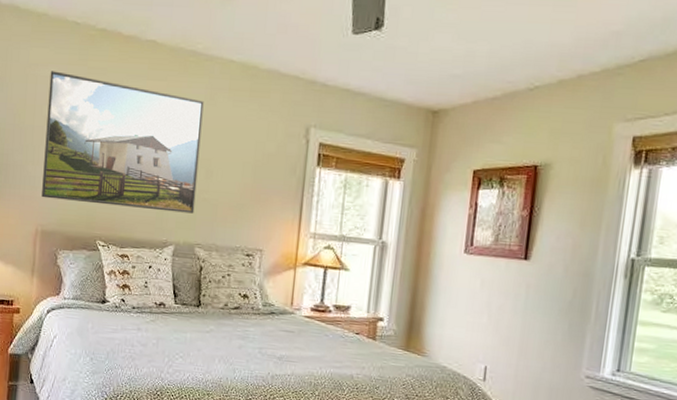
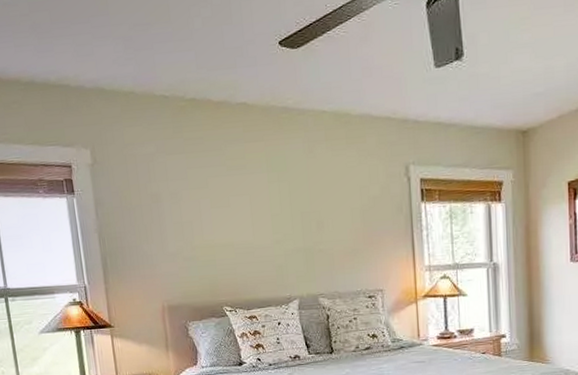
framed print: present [41,71,204,214] -> none [147,147,312,274]

